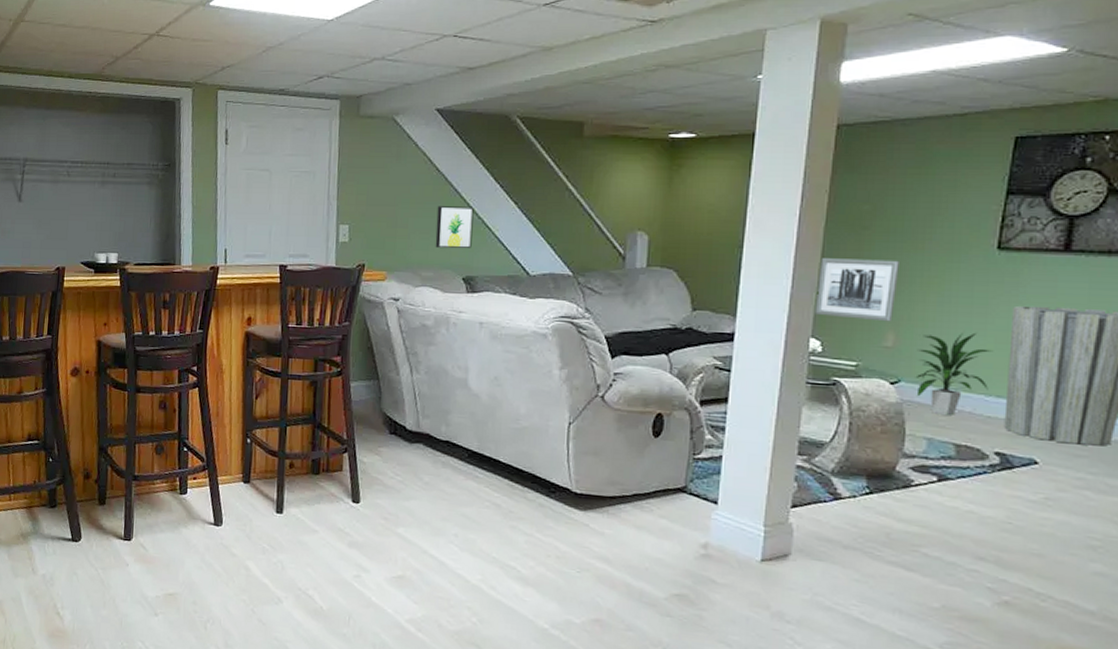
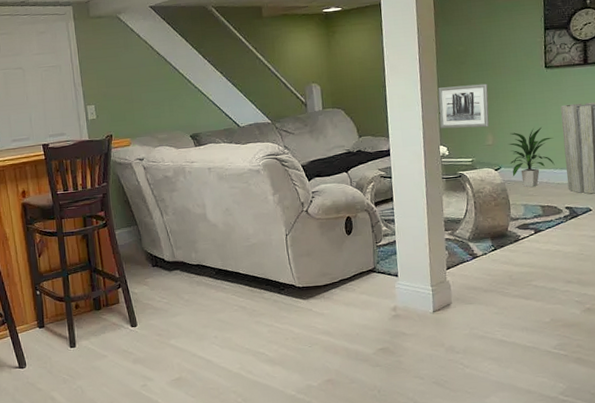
wall art: present [435,206,474,249] -> none [162,79,193,115]

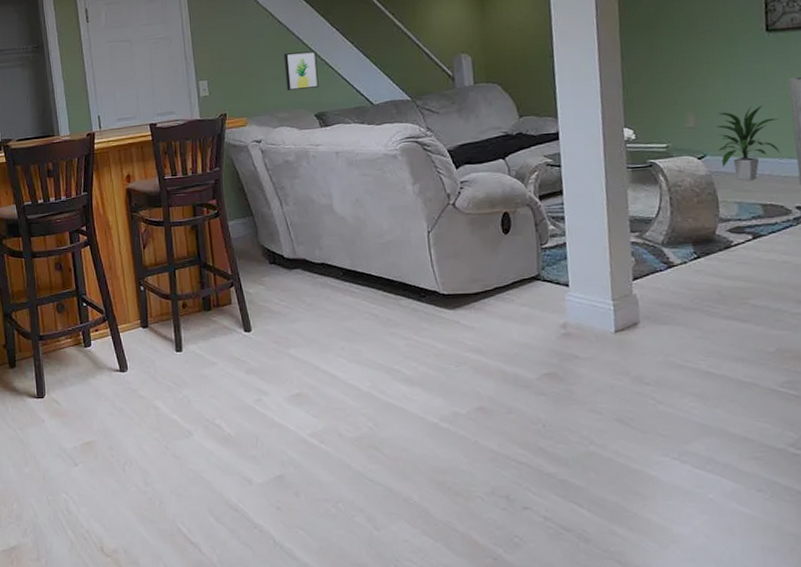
wall art: none [162,79,193,115] -> present [283,50,319,91]
wall art: present [437,83,490,129] -> none [621,51,690,108]

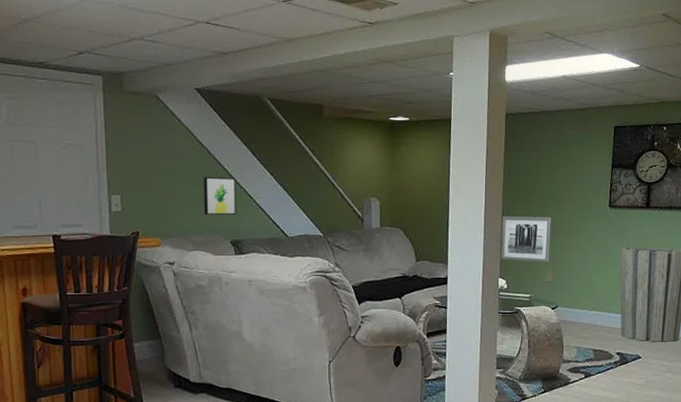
wall art: none [621,51,690,108] -> present [500,216,552,263]
indoor plant: present [715,105,781,181] -> none [566,267,612,330]

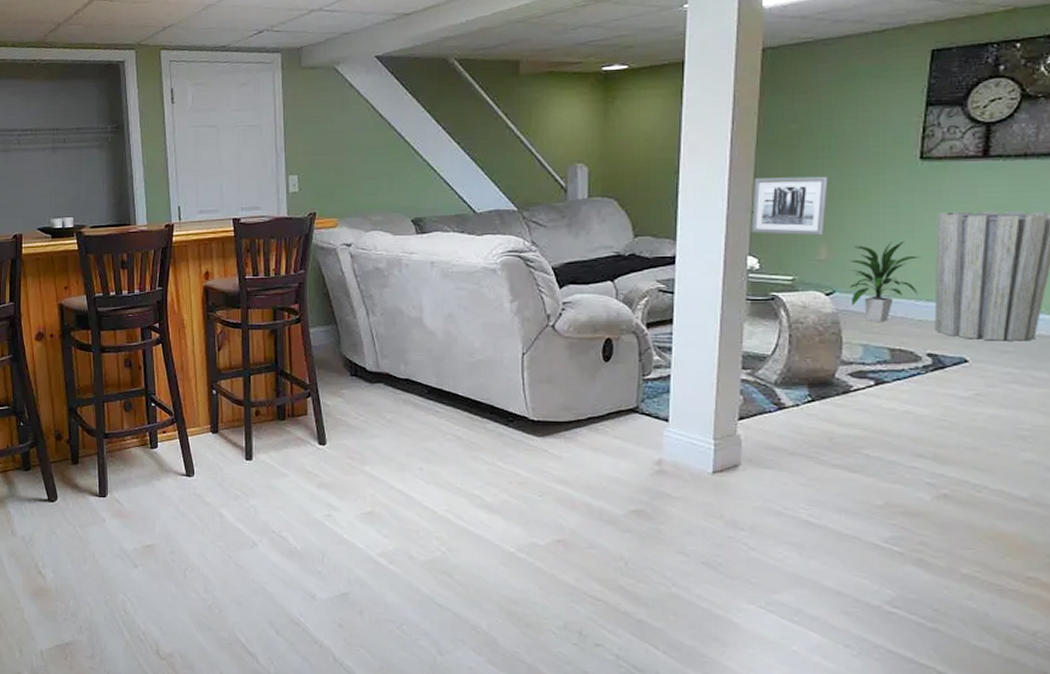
wall art: present [203,177,236,216] -> none [383,150,418,193]
indoor plant: none [566,267,612,330] -> present [849,240,921,323]

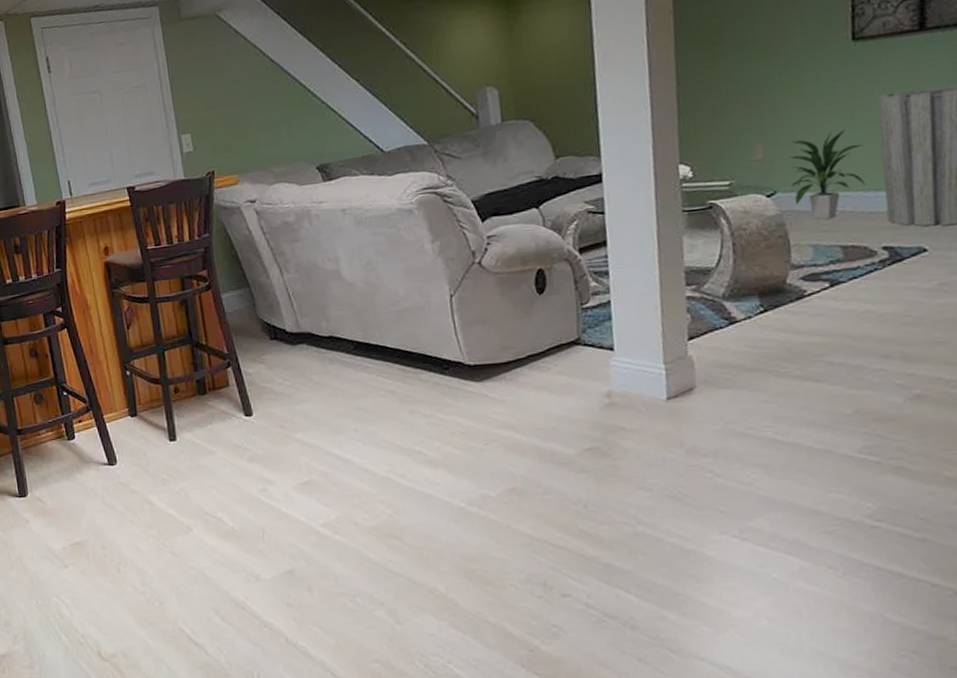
wall art: present [750,176,828,236] -> none [676,70,759,140]

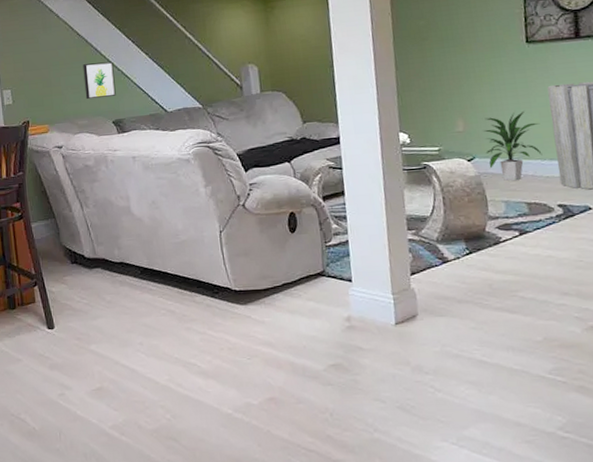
wall art: none [278,92,320,142] -> present [83,61,116,100]

